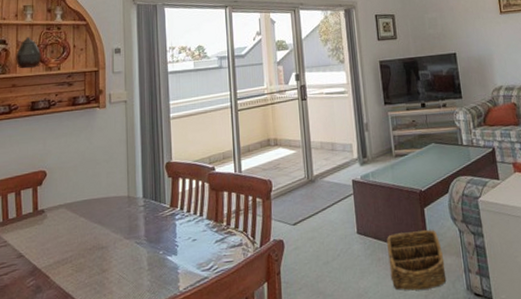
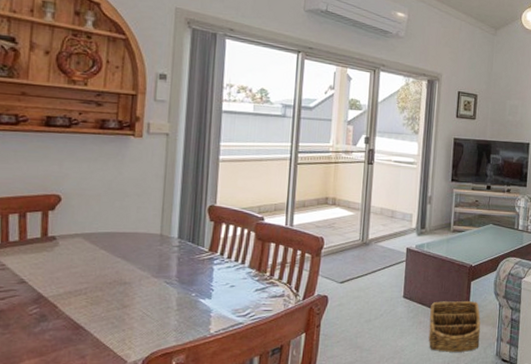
decorative jar: present [16,37,42,69] -> none [28,39,64,78]

